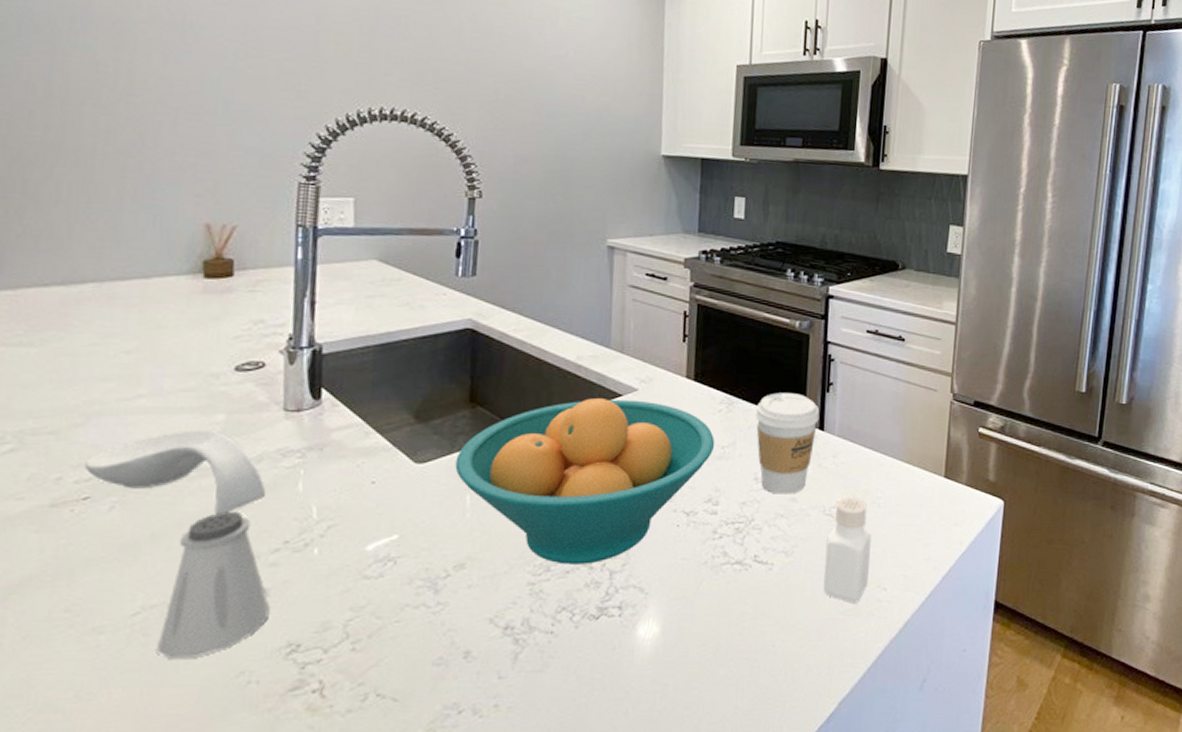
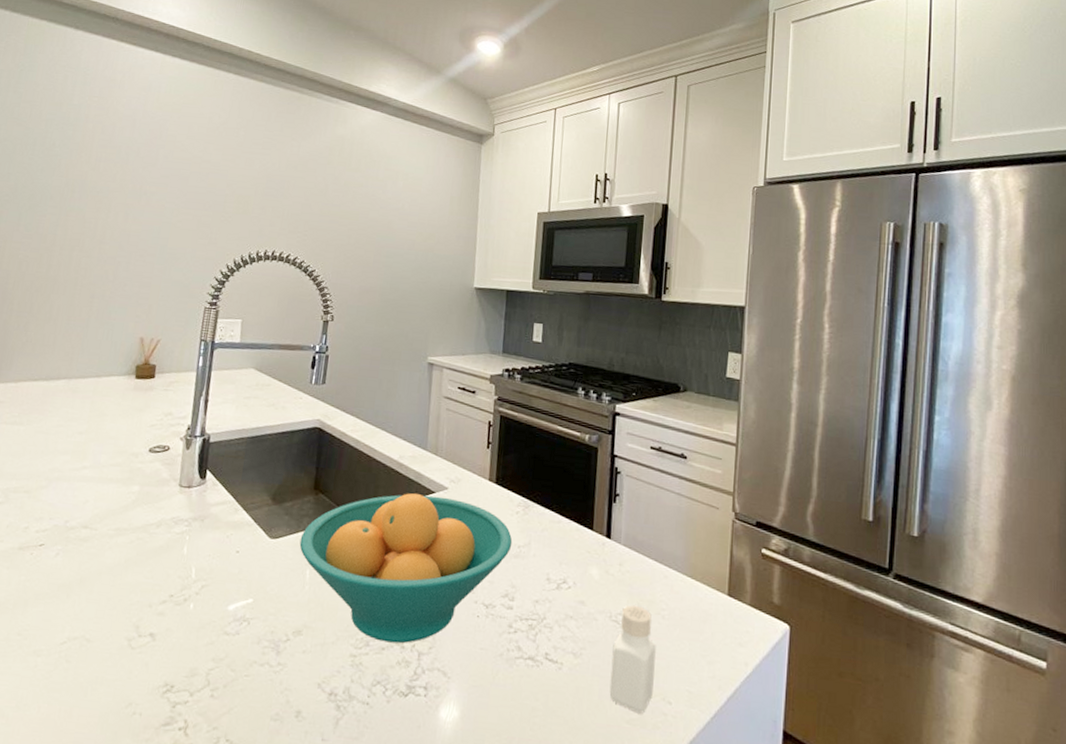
spoon rest: present [83,429,266,514] -> none [43,496,161,568]
saltshaker: present [156,511,270,659] -> none [73,565,155,686]
coffee cup: present [756,393,820,495] -> none [549,499,607,598]

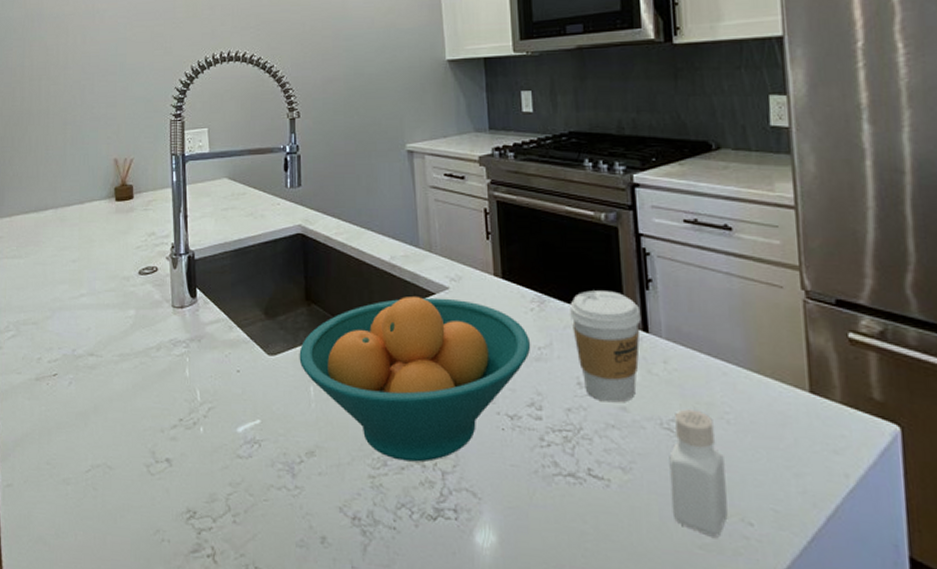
coffee cup: none [549,499,607,598] -> present [570,290,641,403]

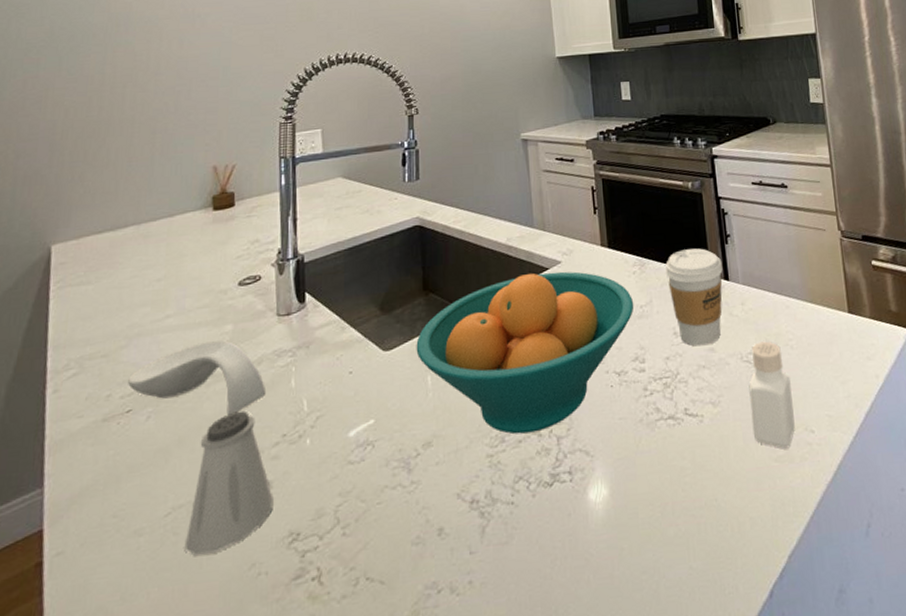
spoon rest: none [52,322,165,393] -> present [127,339,267,415]
saltshaker: none [102,390,173,513] -> present [184,411,273,556]

